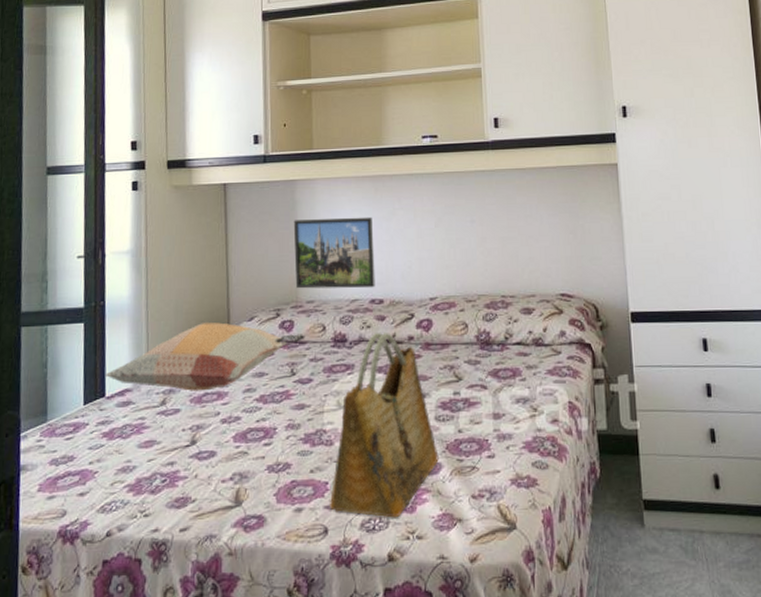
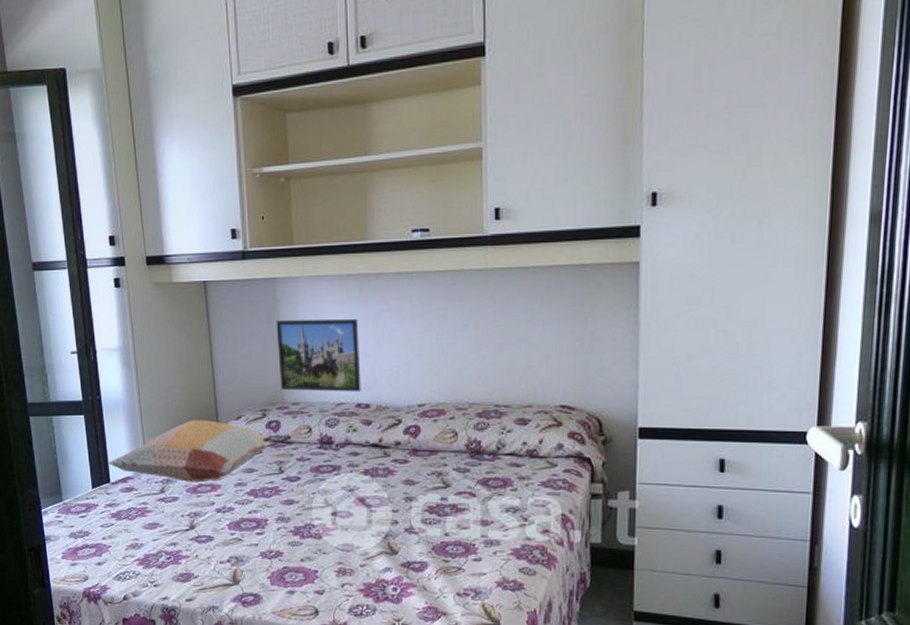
grocery bag: present [330,332,439,518] -> none [320,436,425,607]

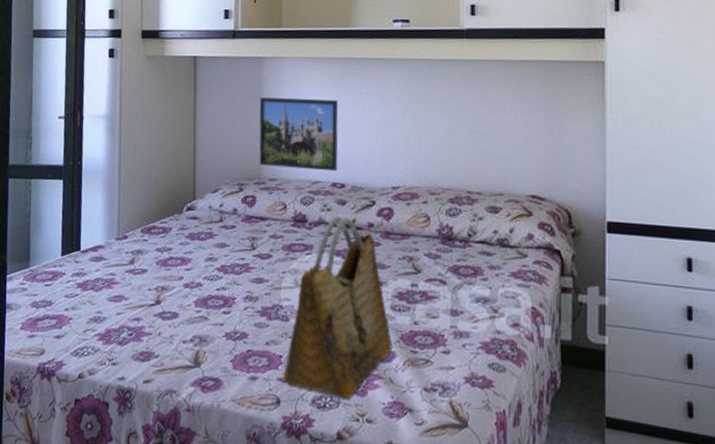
decorative pillow: present [108,420,292,482] -> none [80,190,267,255]
grocery bag: none [320,436,425,607] -> present [283,215,393,399]

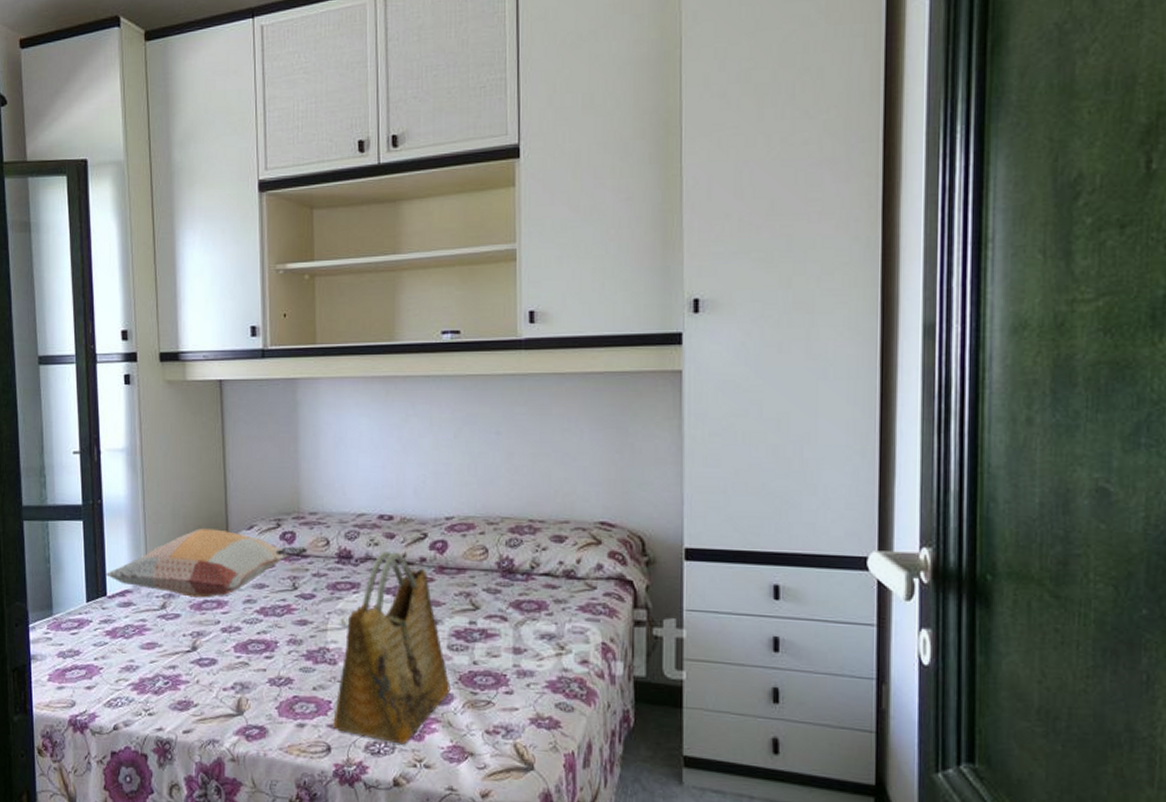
decorative pillow: none [80,190,267,255] -> present [105,528,308,598]
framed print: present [259,97,339,172] -> none [295,422,385,503]

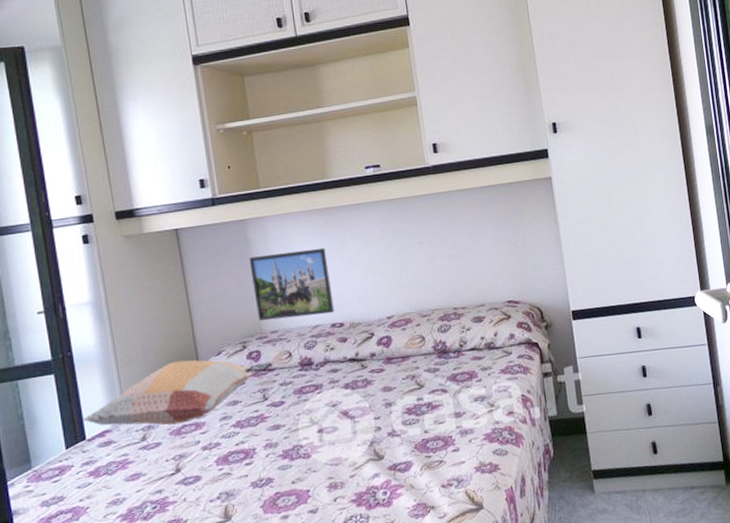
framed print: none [295,422,385,503] -> present [249,247,335,322]
grocery bag: present [333,550,451,745] -> none [313,352,409,515]

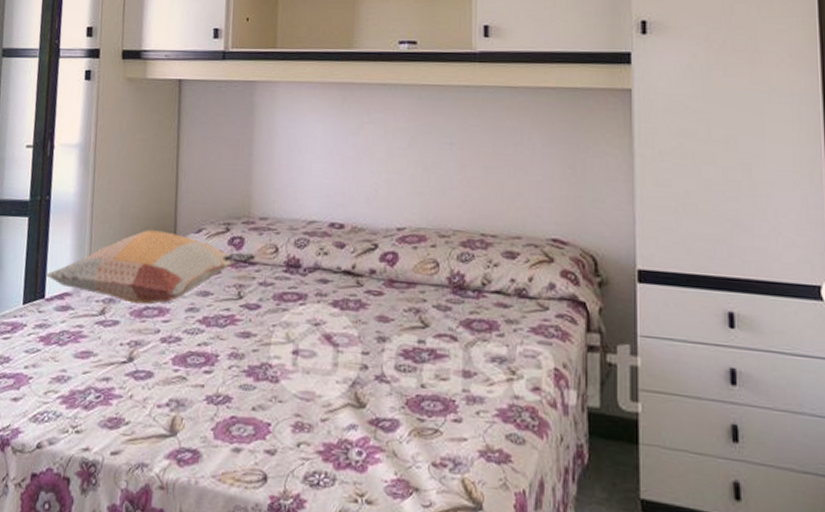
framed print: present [249,247,335,322] -> none [248,126,338,210]

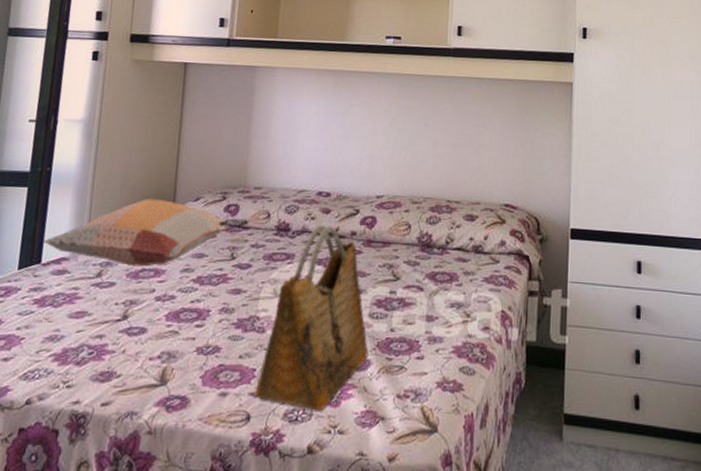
grocery bag: none [271,260,397,476] -> present [255,224,369,411]

